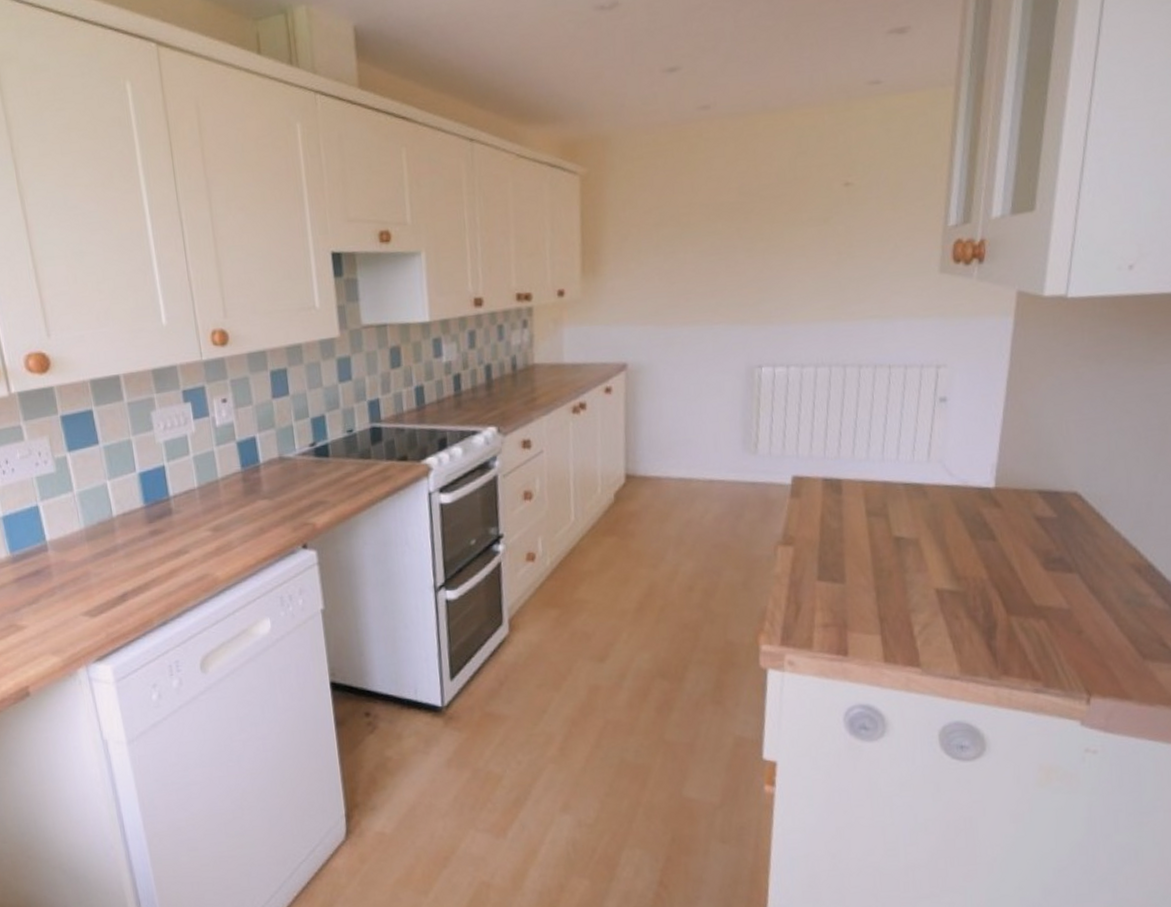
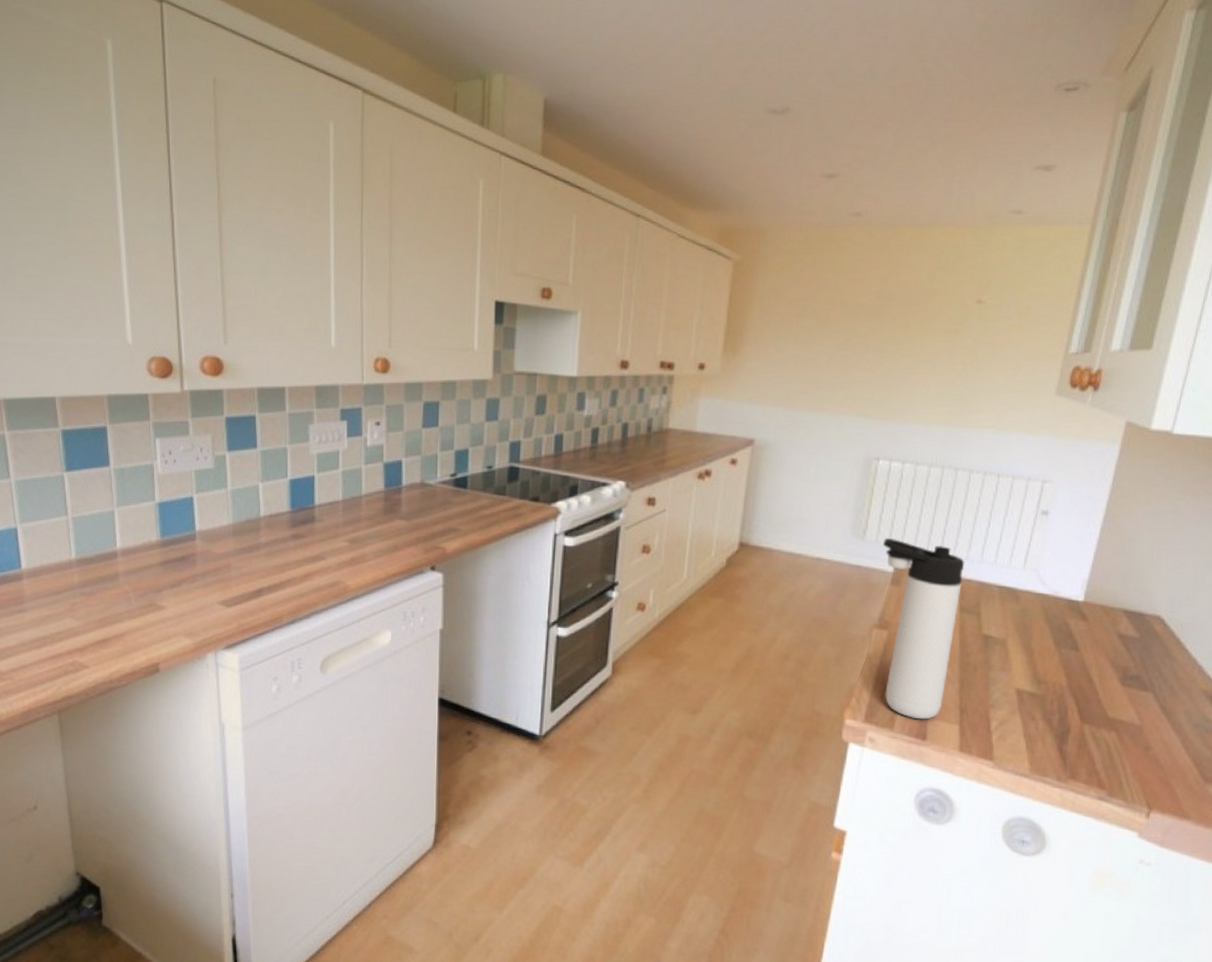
thermos bottle: none [776,448,866,635] -> present [882,537,965,720]

